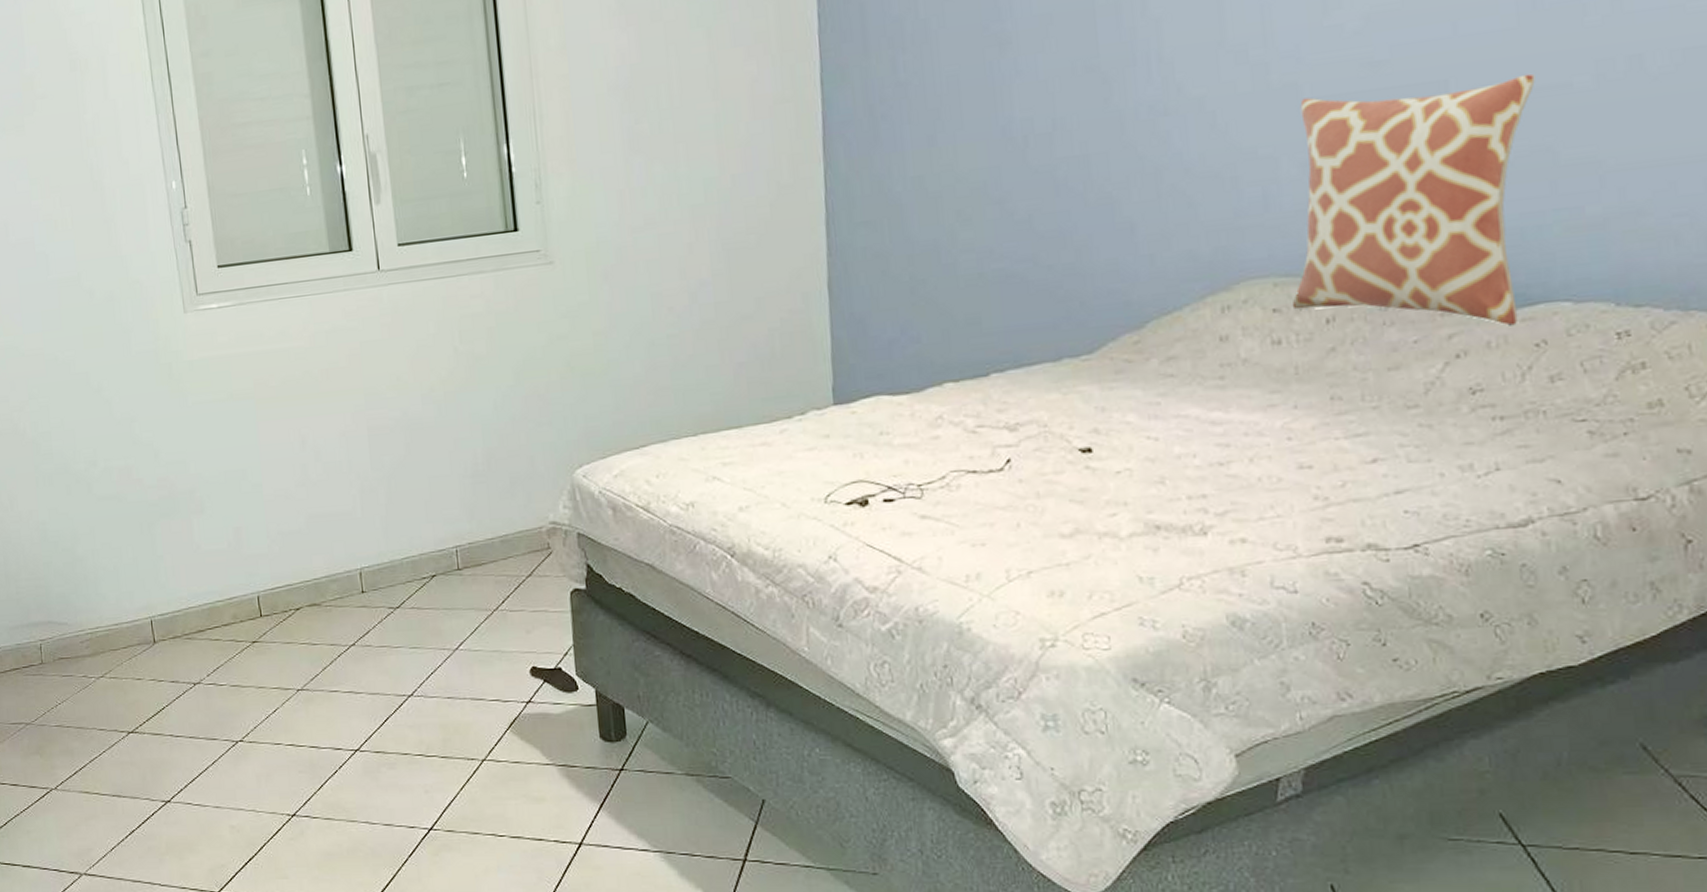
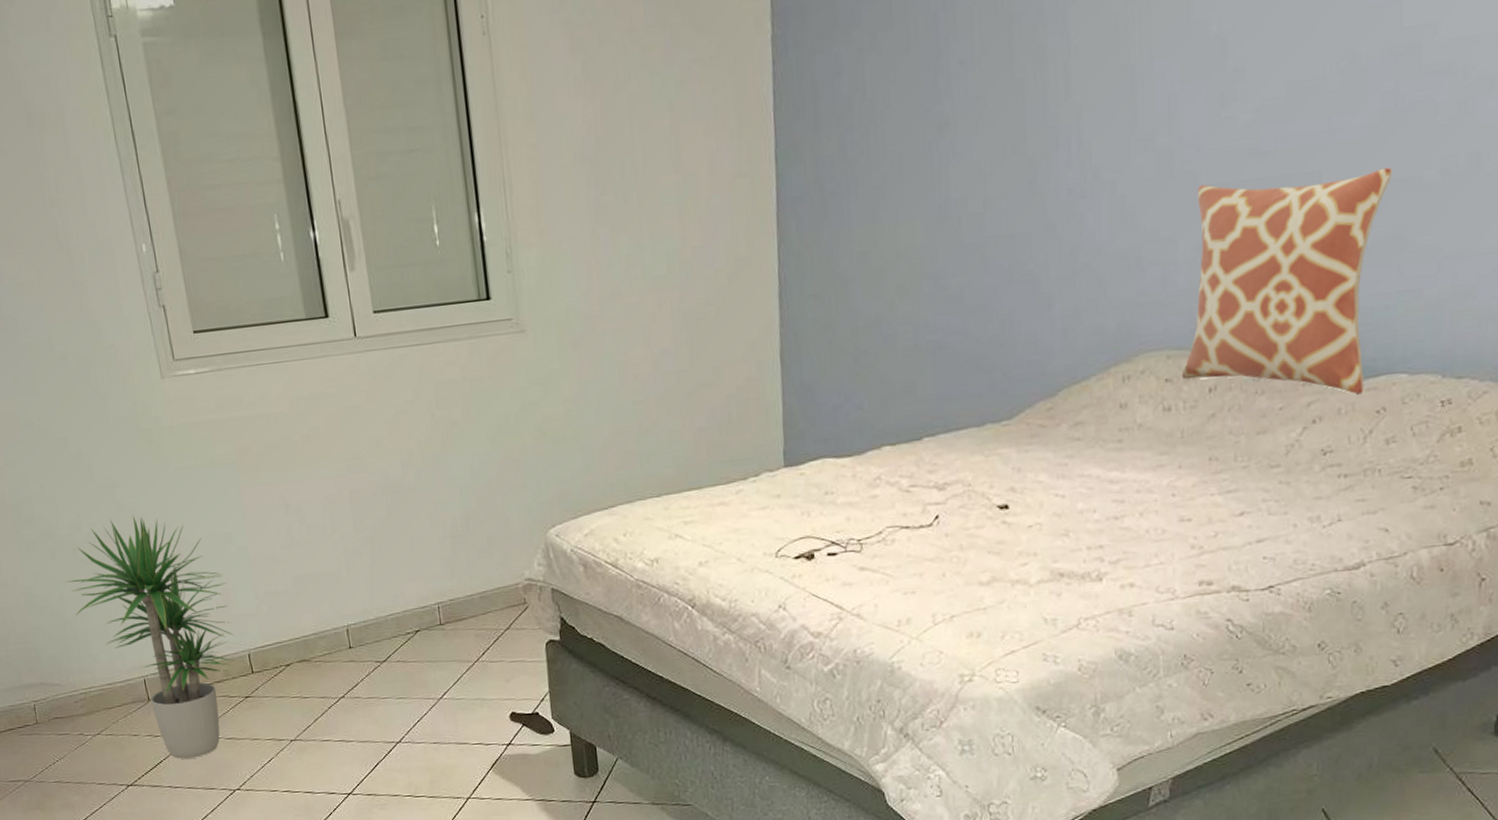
potted plant: none [80,450,245,706] -> present [66,515,236,759]

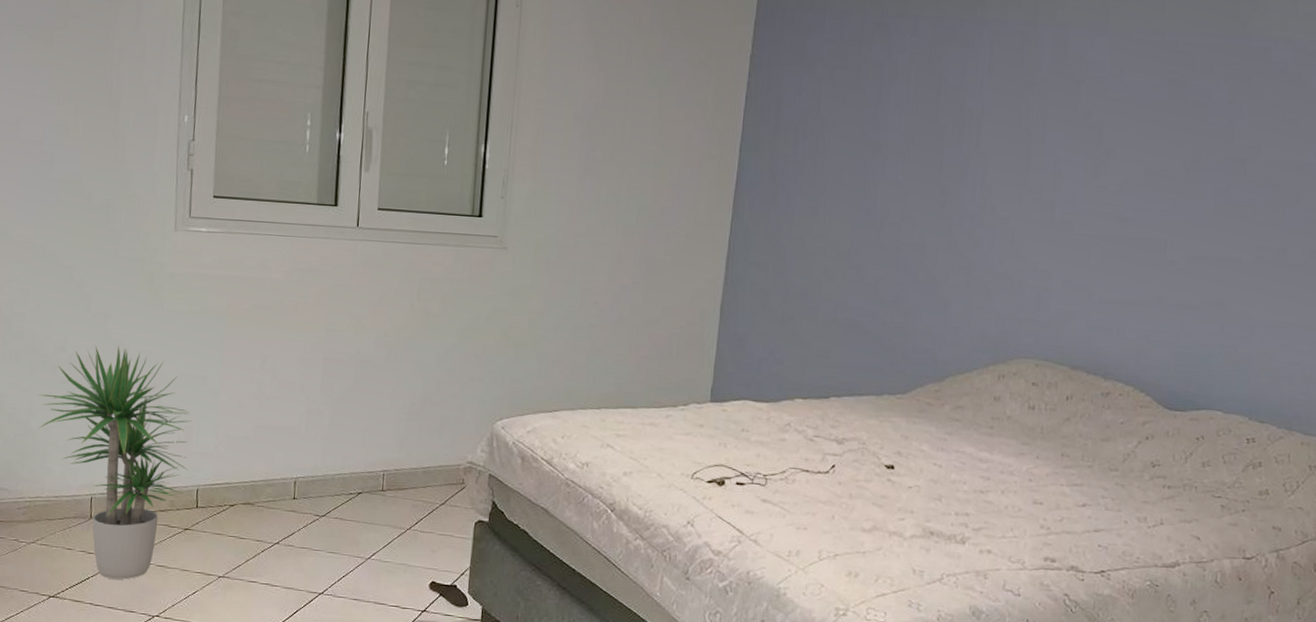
pillow: present [1181,167,1392,395] -> none [1045,234,1220,422]

